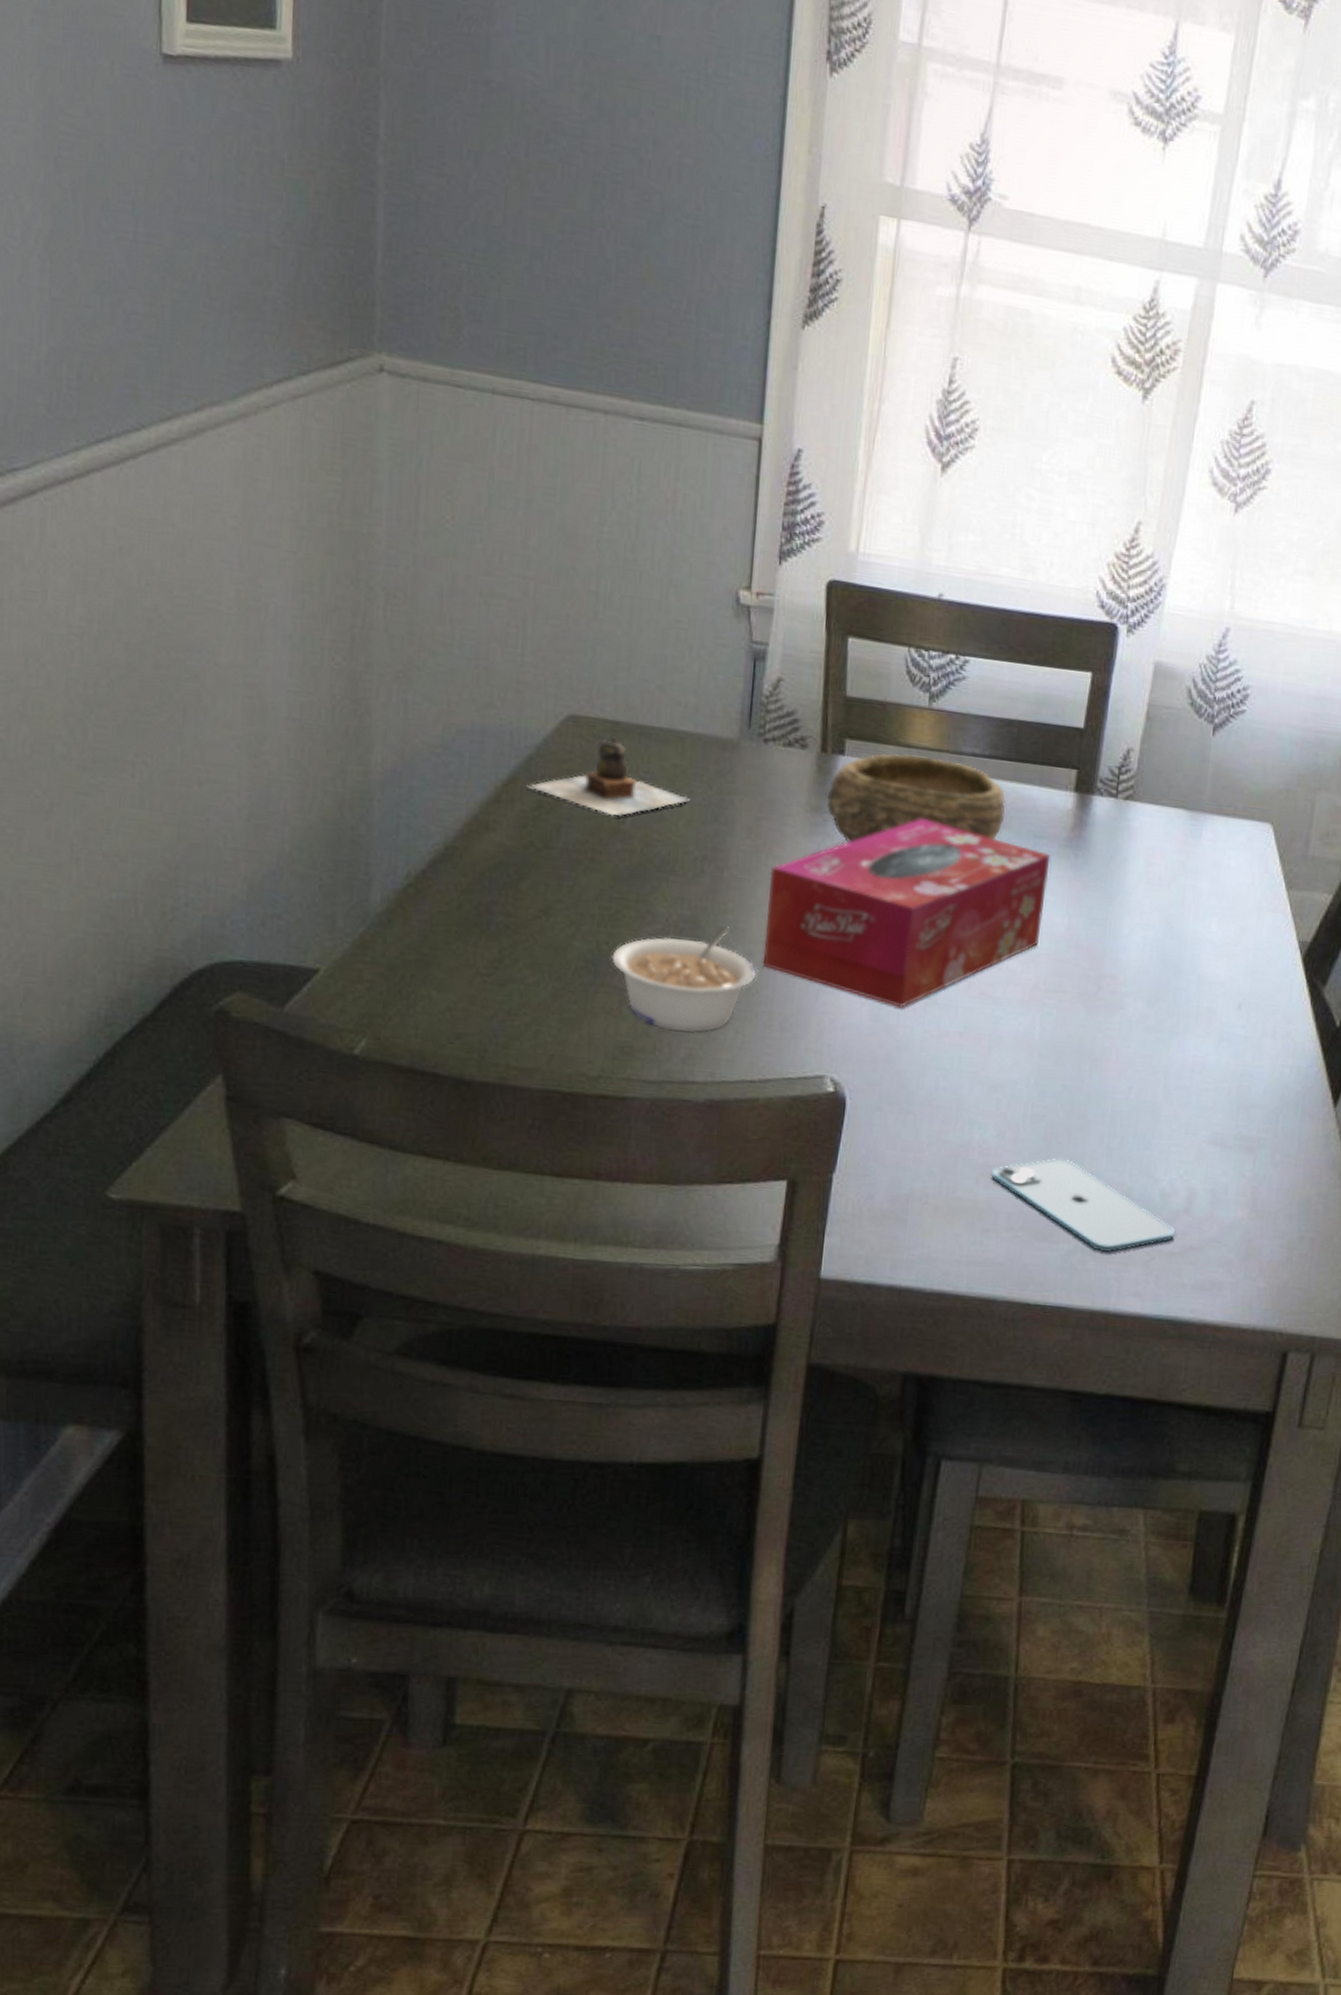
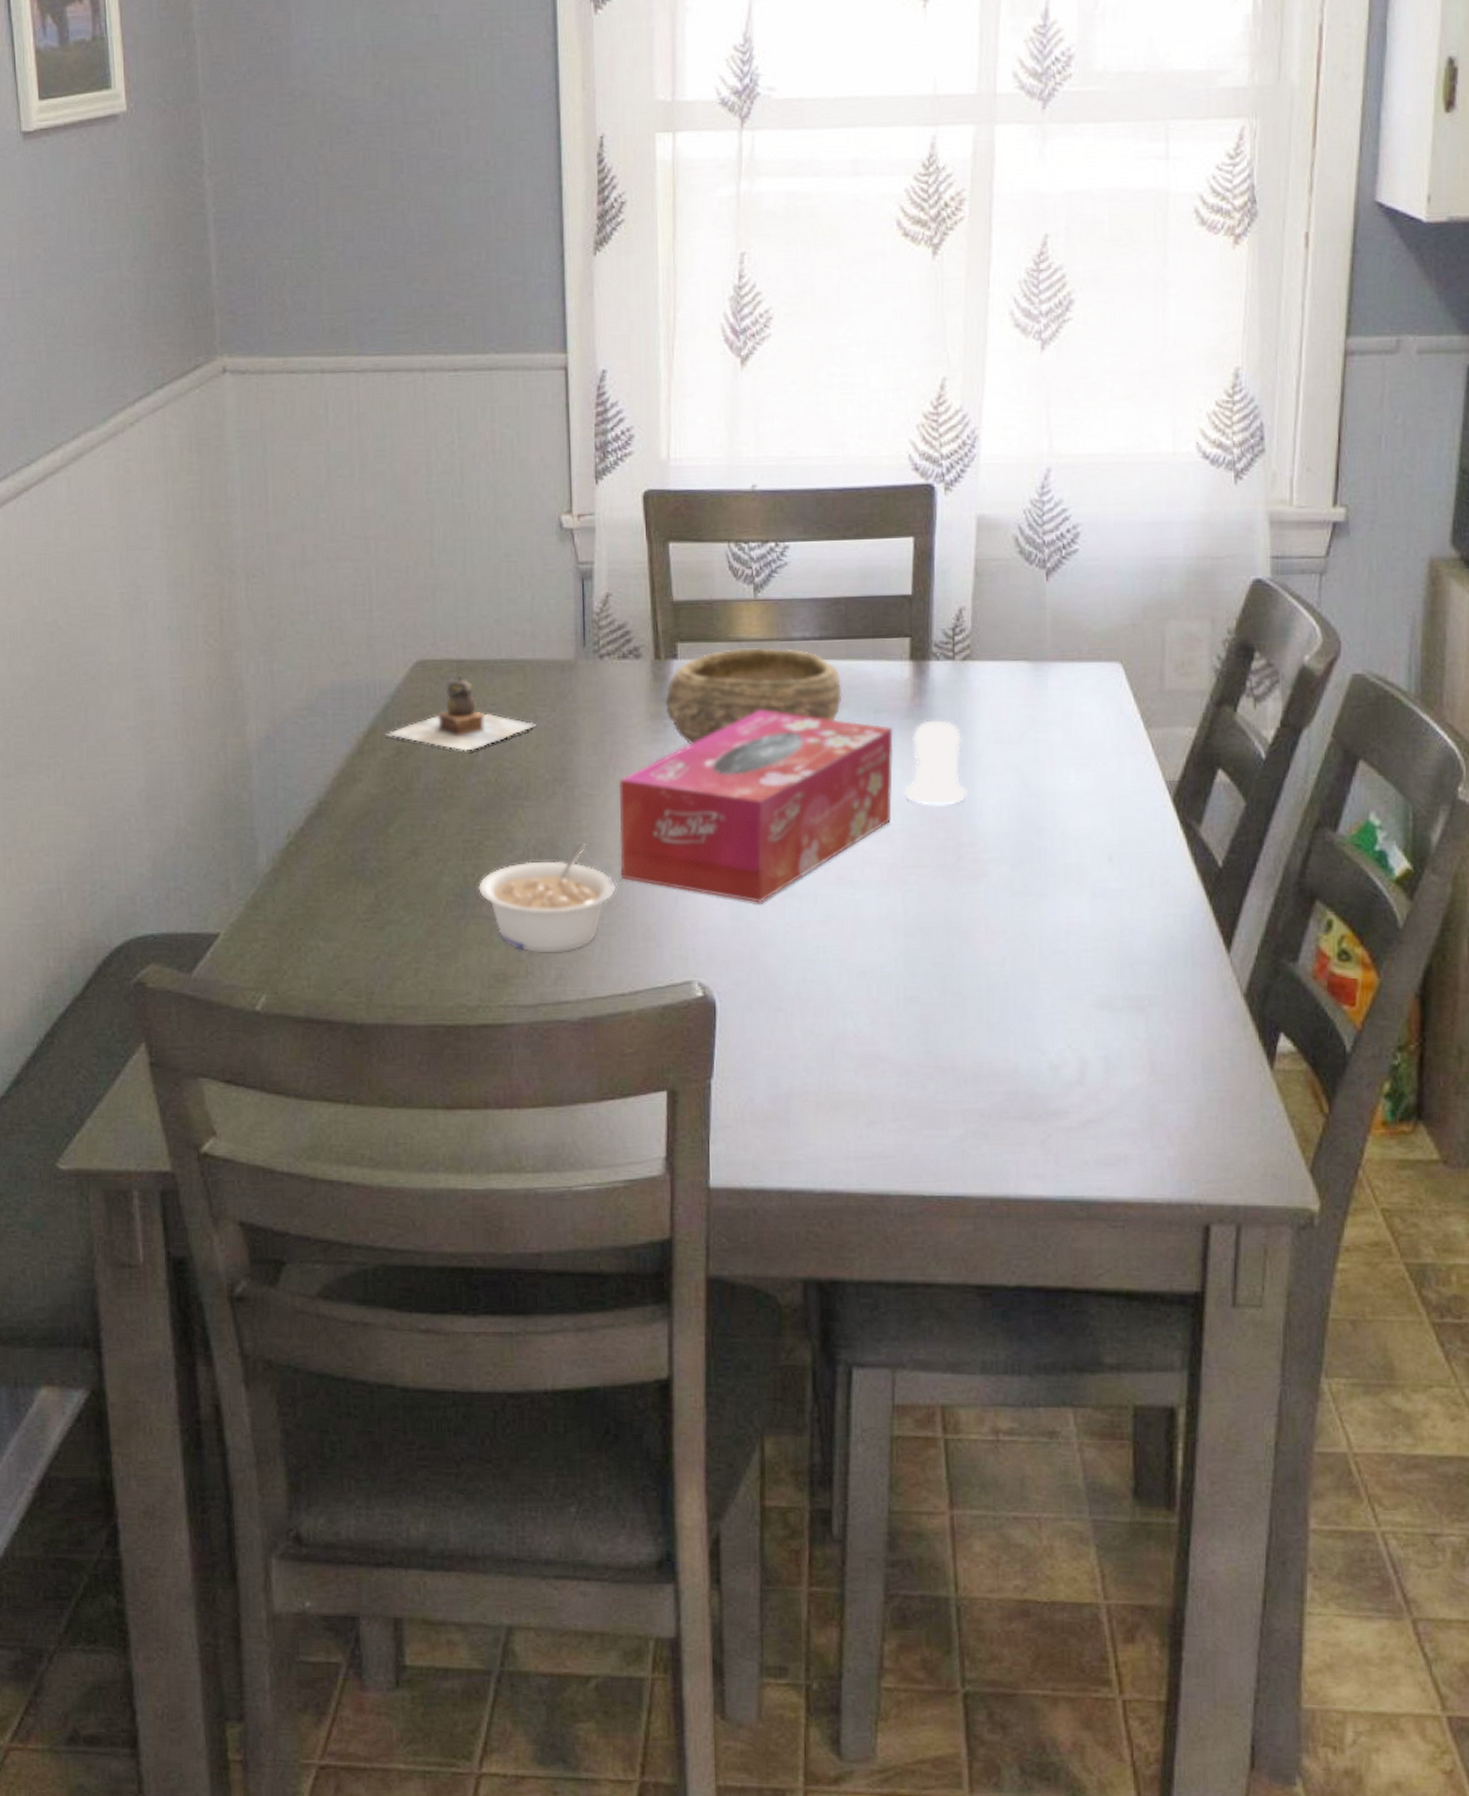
smartphone: present [991,1157,1175,1253] -> none [870,1039,1069,1135]
salt shaker: none [1054,852,1115,937] -> present [904,720,967,805]

